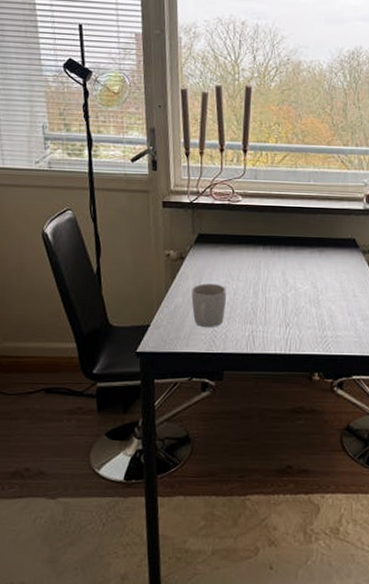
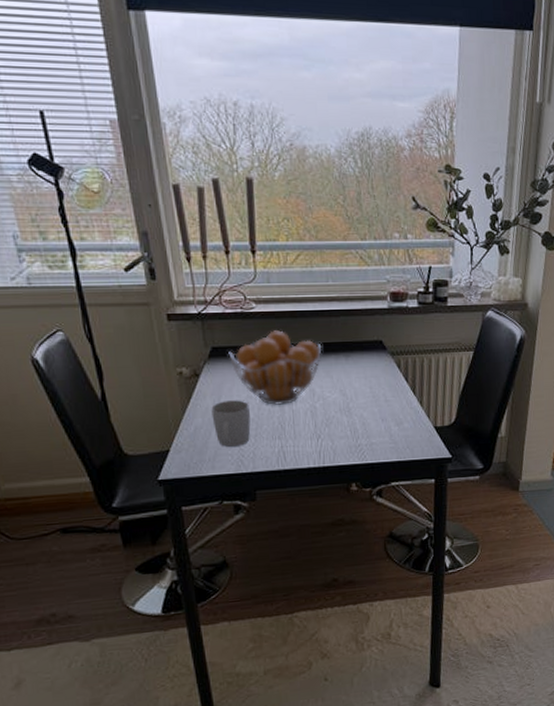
fruit basket: none [213,222,299,292] -> present [228,330,322,405]

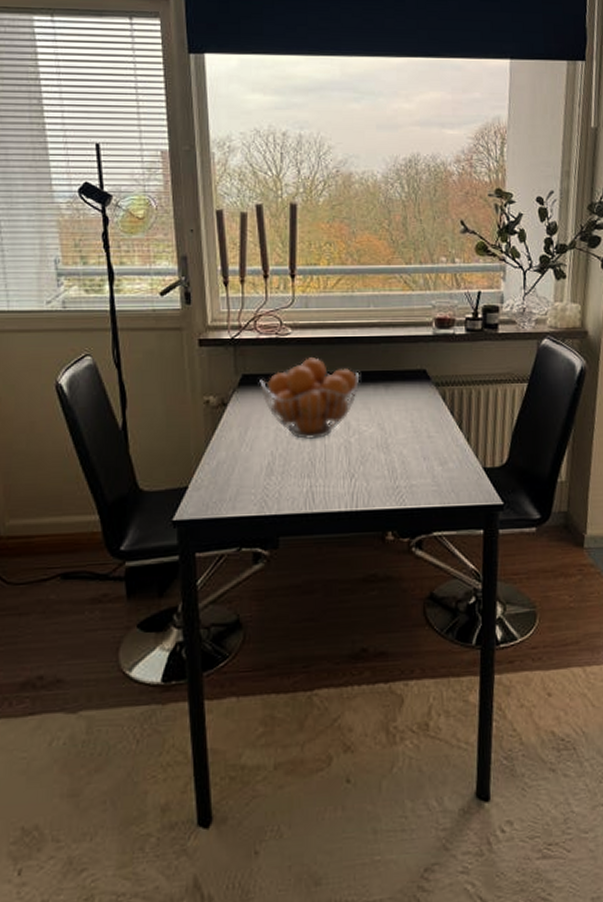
mug: present [211,400,251,447] -> none [237,432,278,485]

